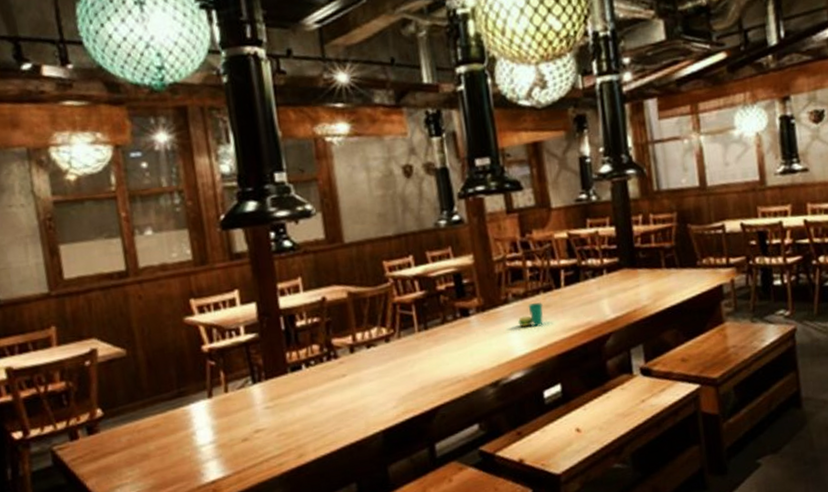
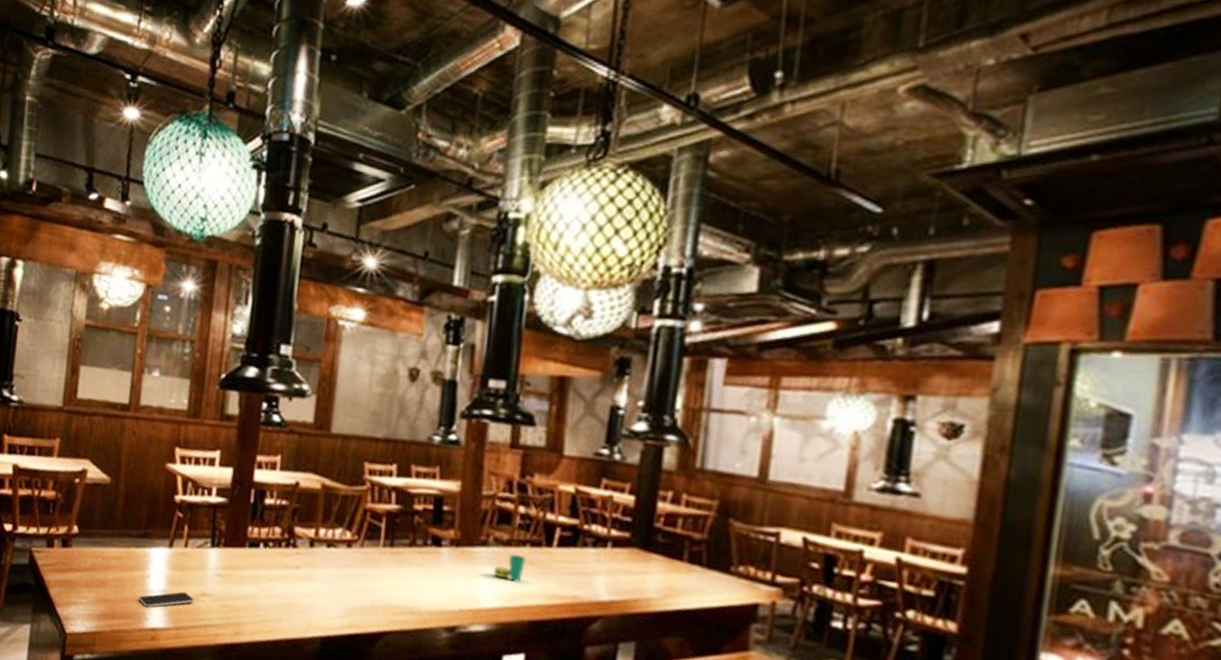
smartphone: none [189,435,248,464] -> present [139,591,194,608]

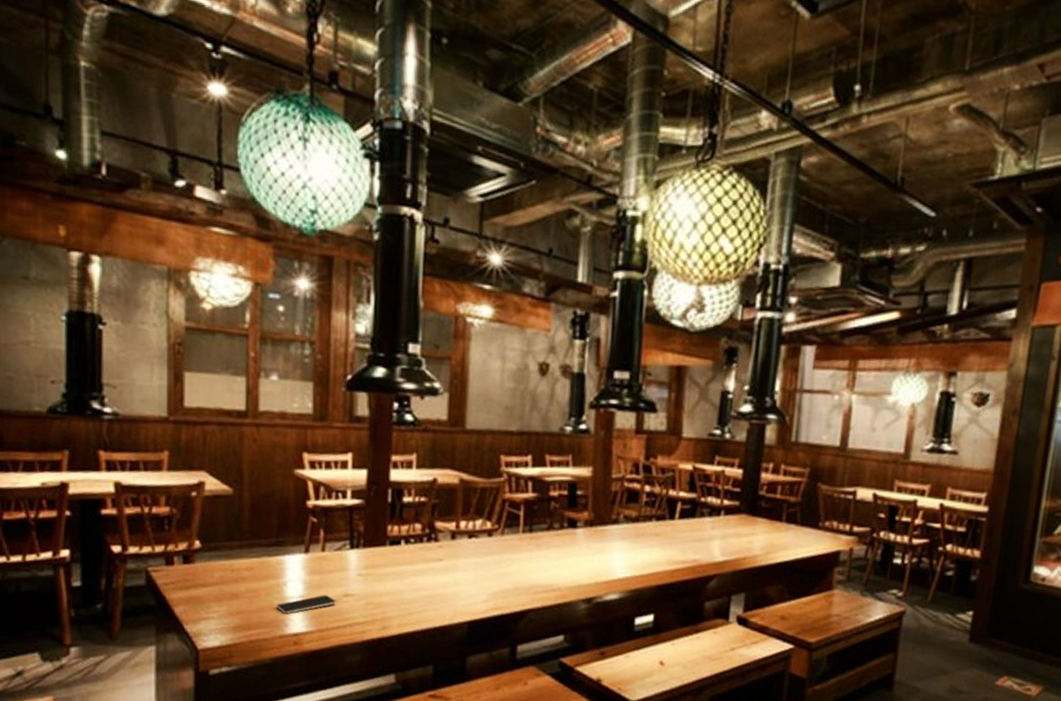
cup: present [493,554,526,583] -> none [624,529,652,553]

